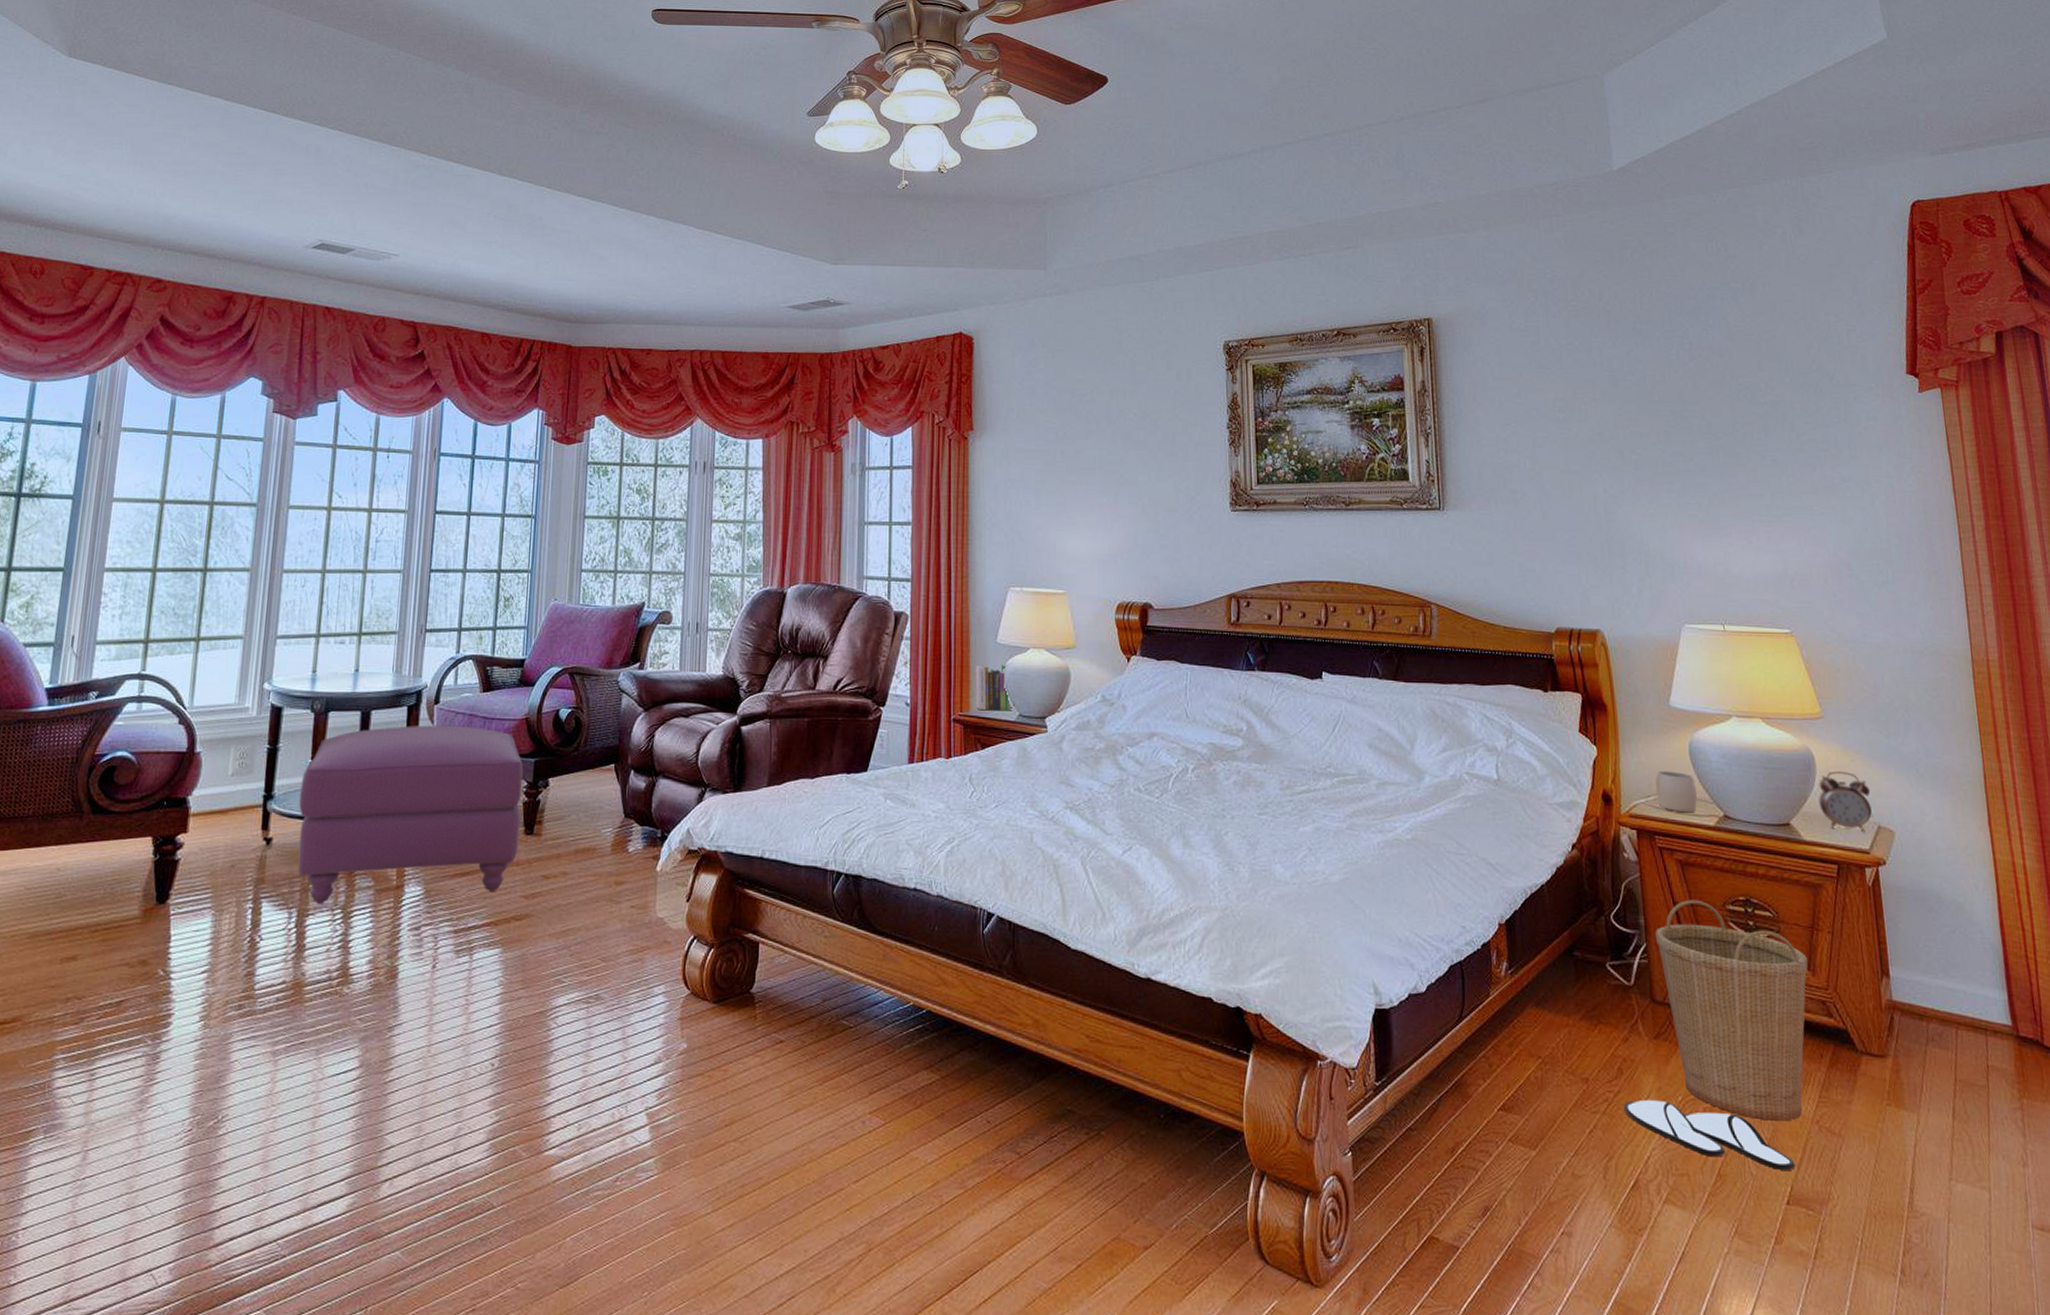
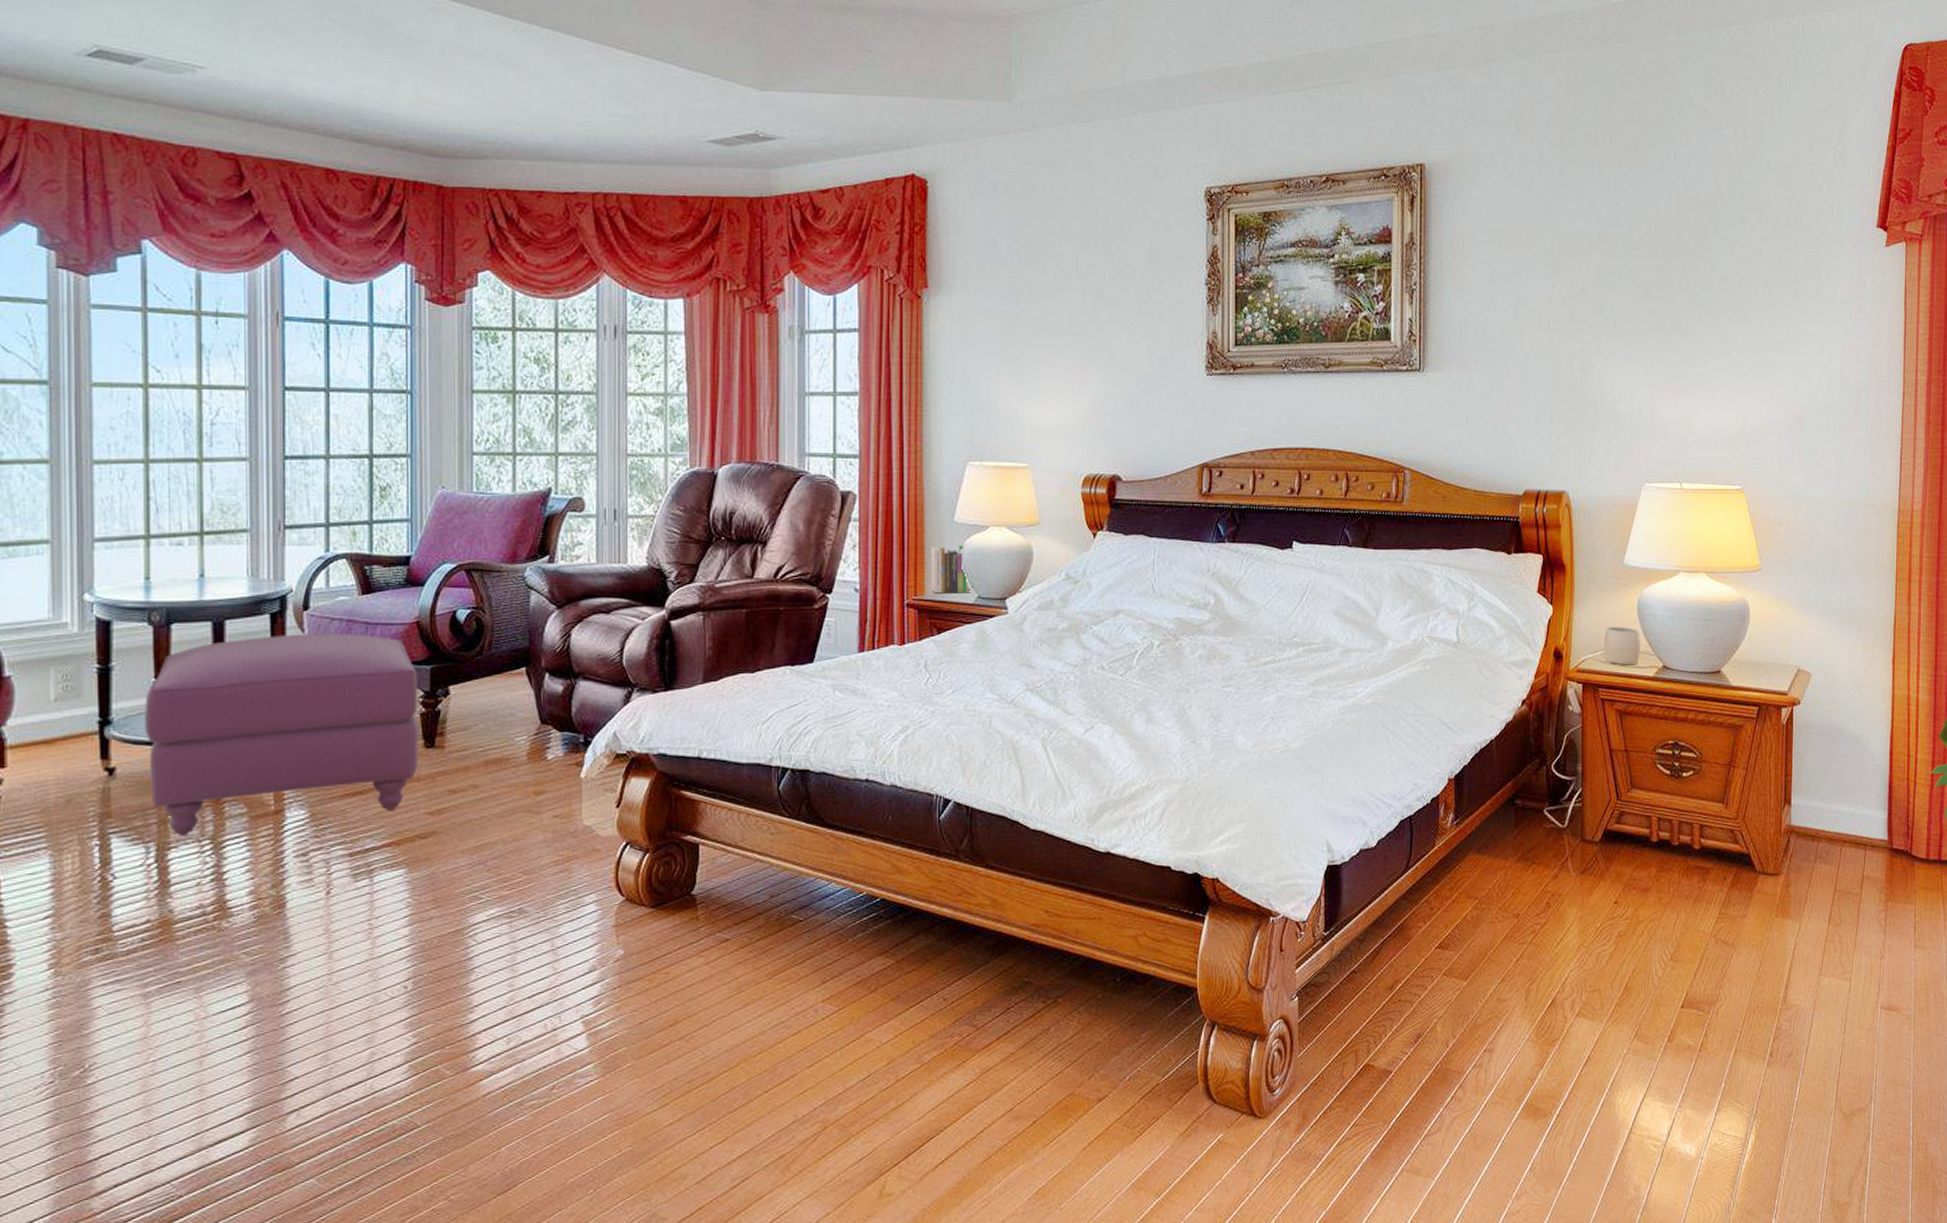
slippers: present [1623,1099,1796,1170] -> none [1548,927,1692,979]
basket: present [1656,899,1808,1121] -> none [1591,746,1722,938]
alarm clock: present [1818,770,1872,833] -> none [1748,619,1795,676]

